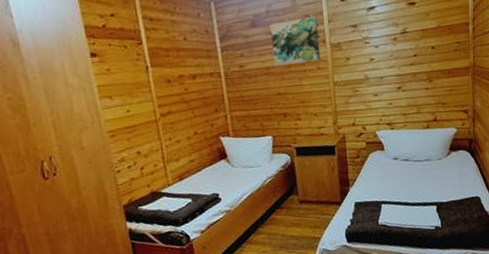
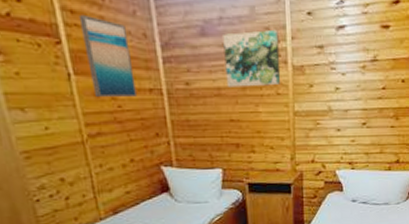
wall art: none [156,20,200,83] -> present [78,14,136,96]

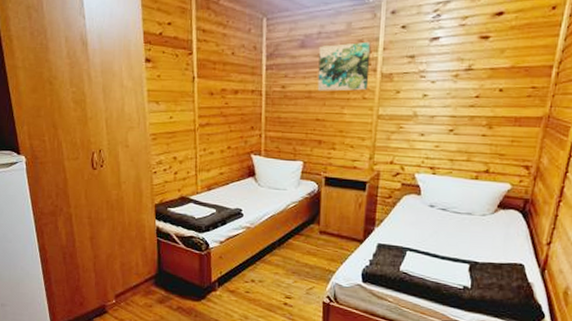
wall art: present [78,14,136,96] -> none [208,32,242,96]

